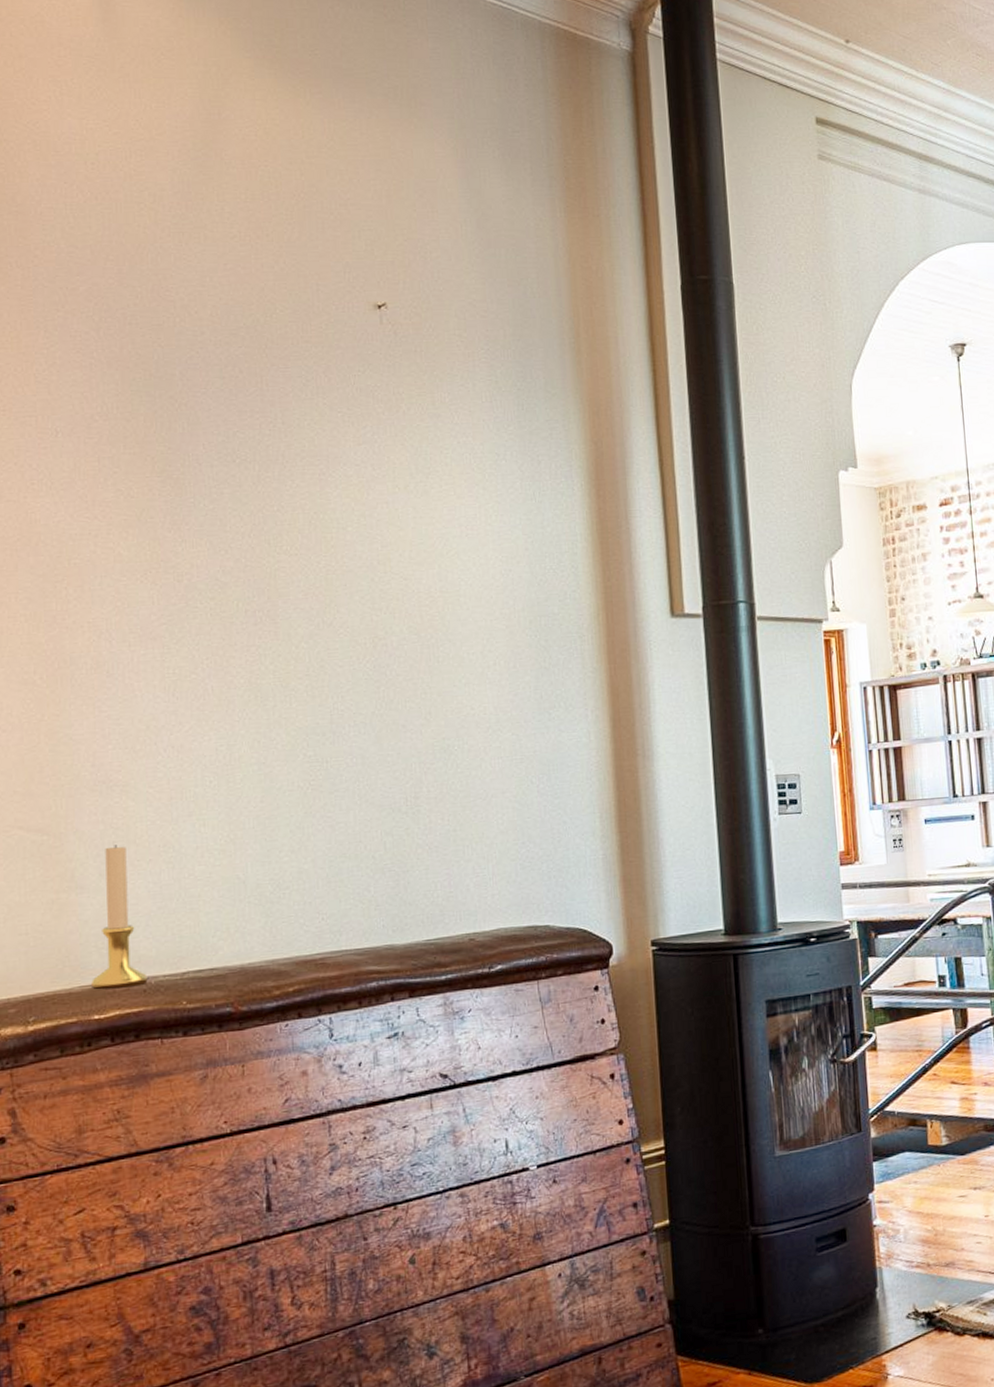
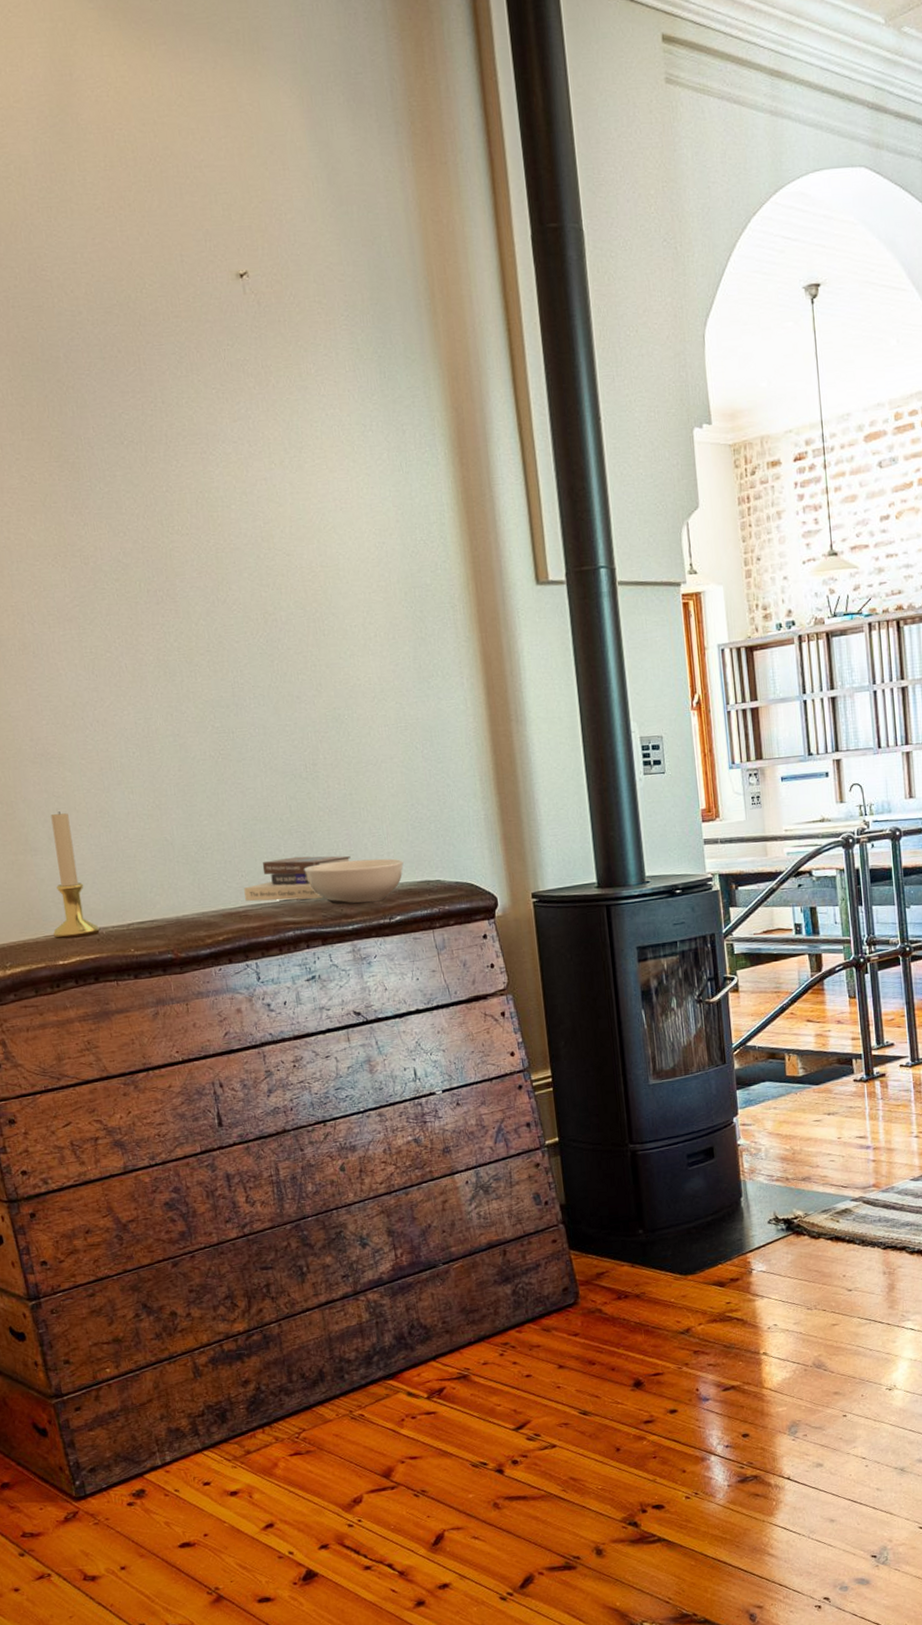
books: none [323,897,450,948] -> present [244,855,351,902]
bowl: none [395,901,509,953] -> present [304,858,404,905]

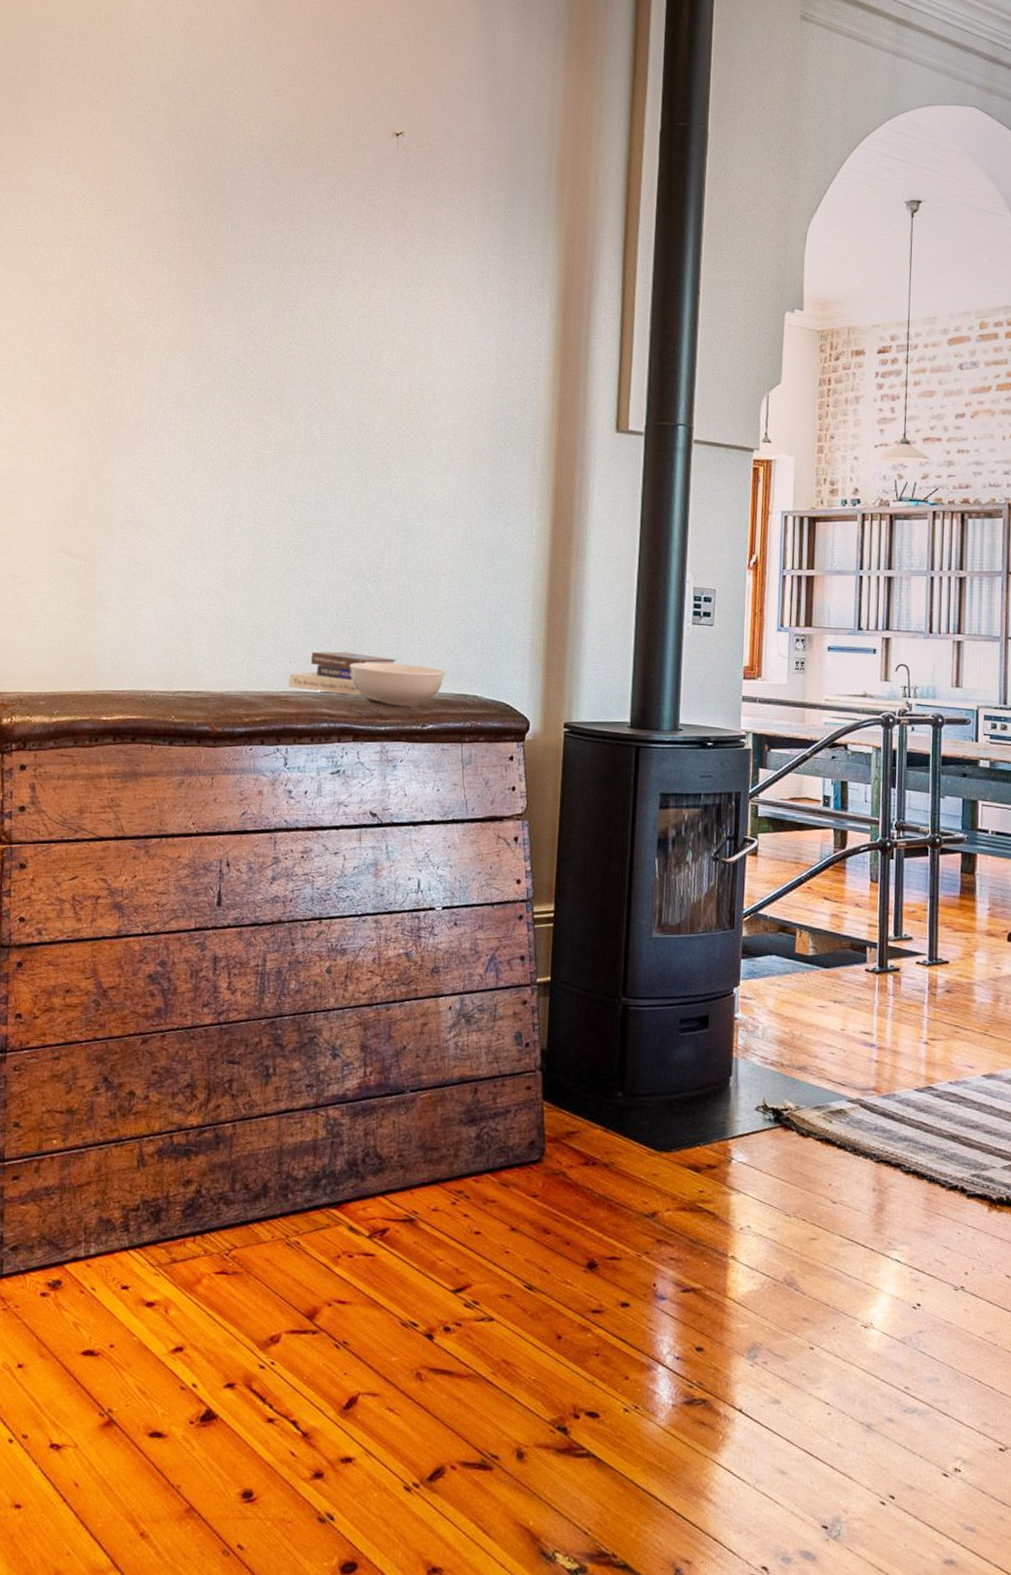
candle holder: present [51,811,100,940] -> none [104,576,147,698]

